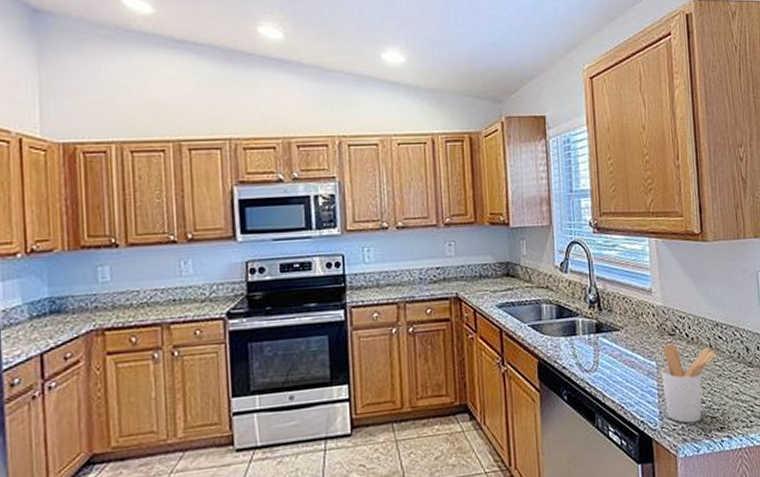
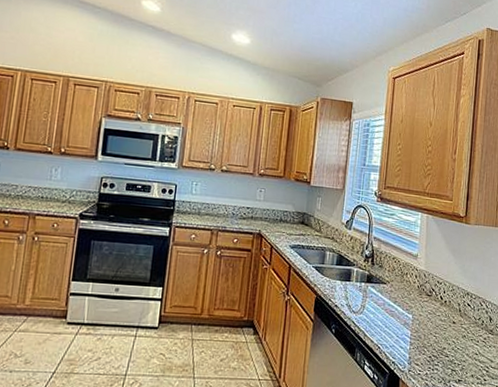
utensil holder: present [661,344,716,424] -> none [414,303,463,372]

